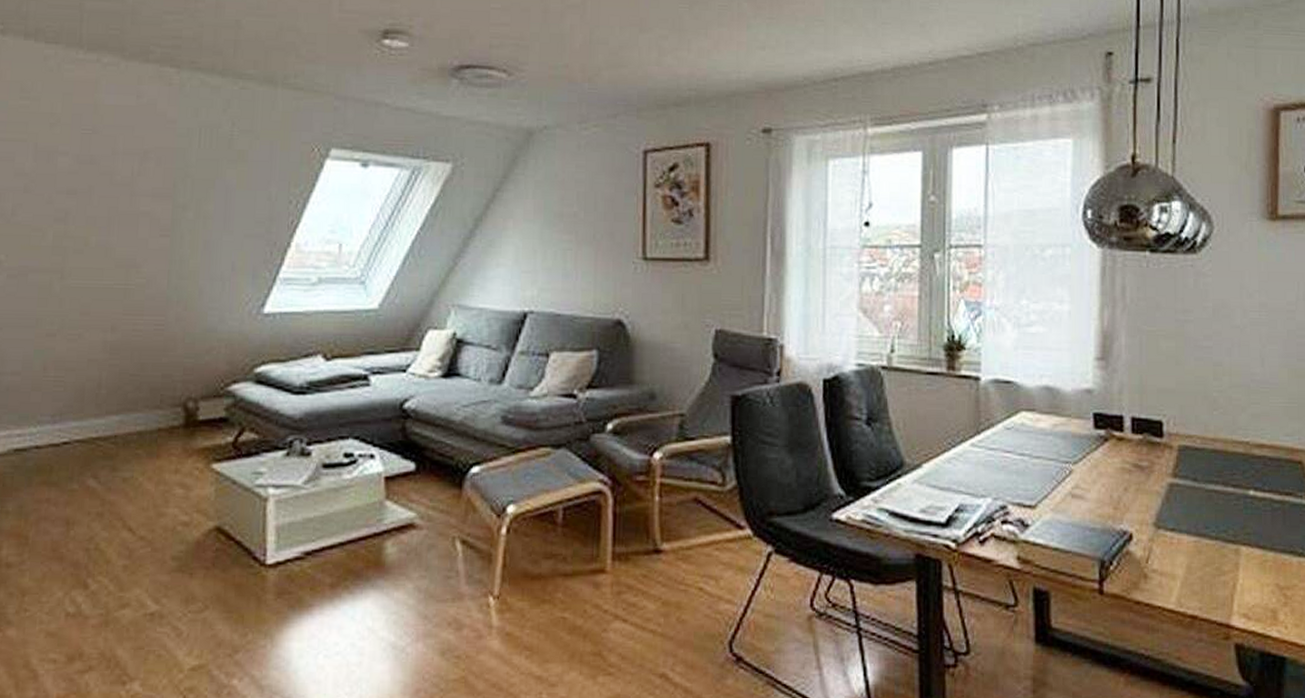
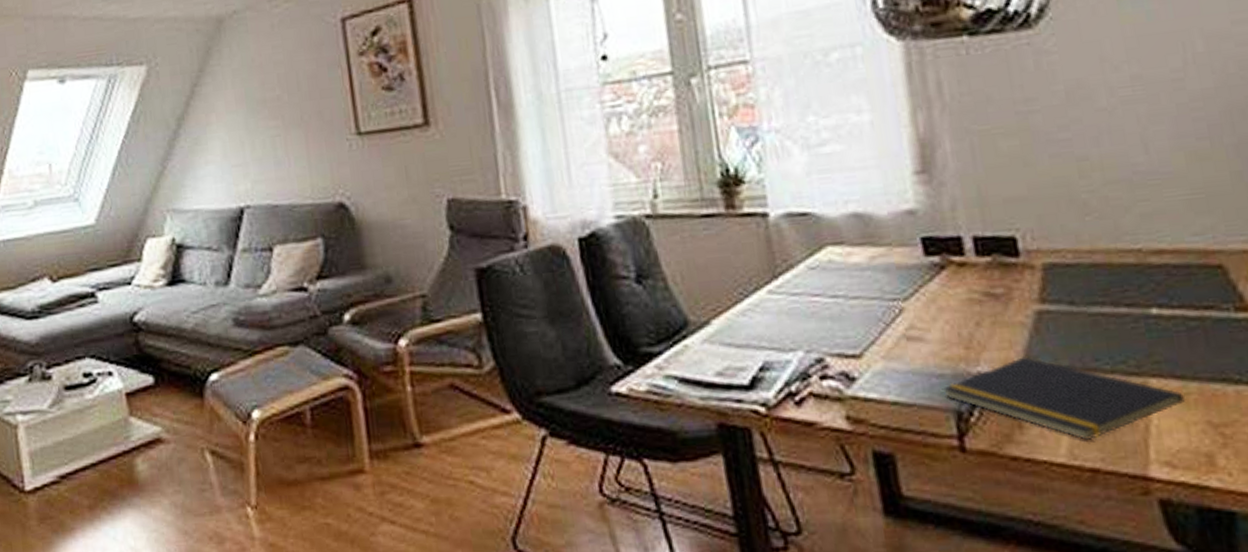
notepad: none [1092,520,1264,592] -> present [942,356,1186,440]

